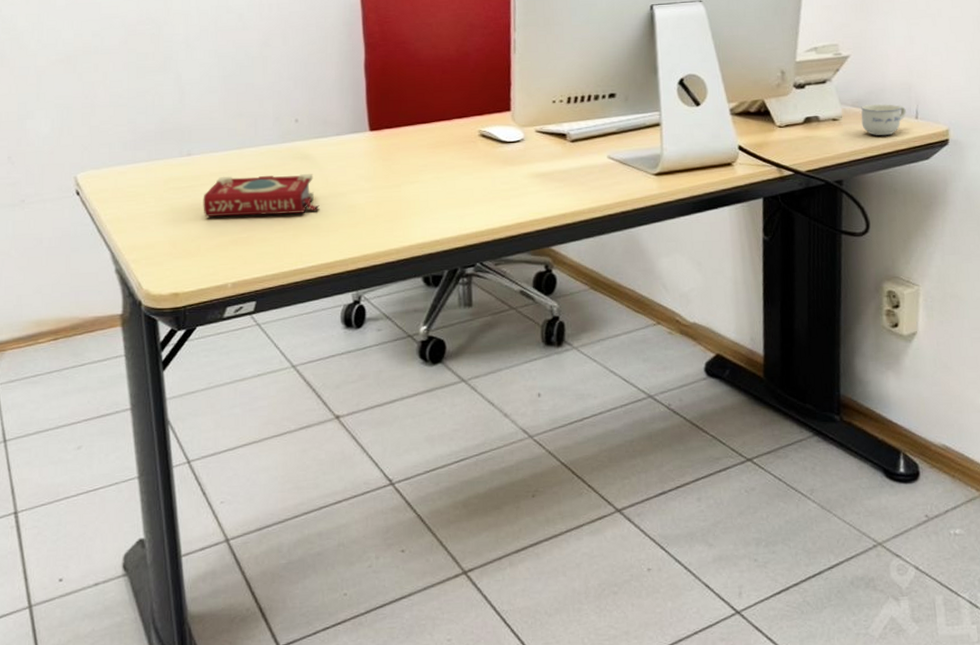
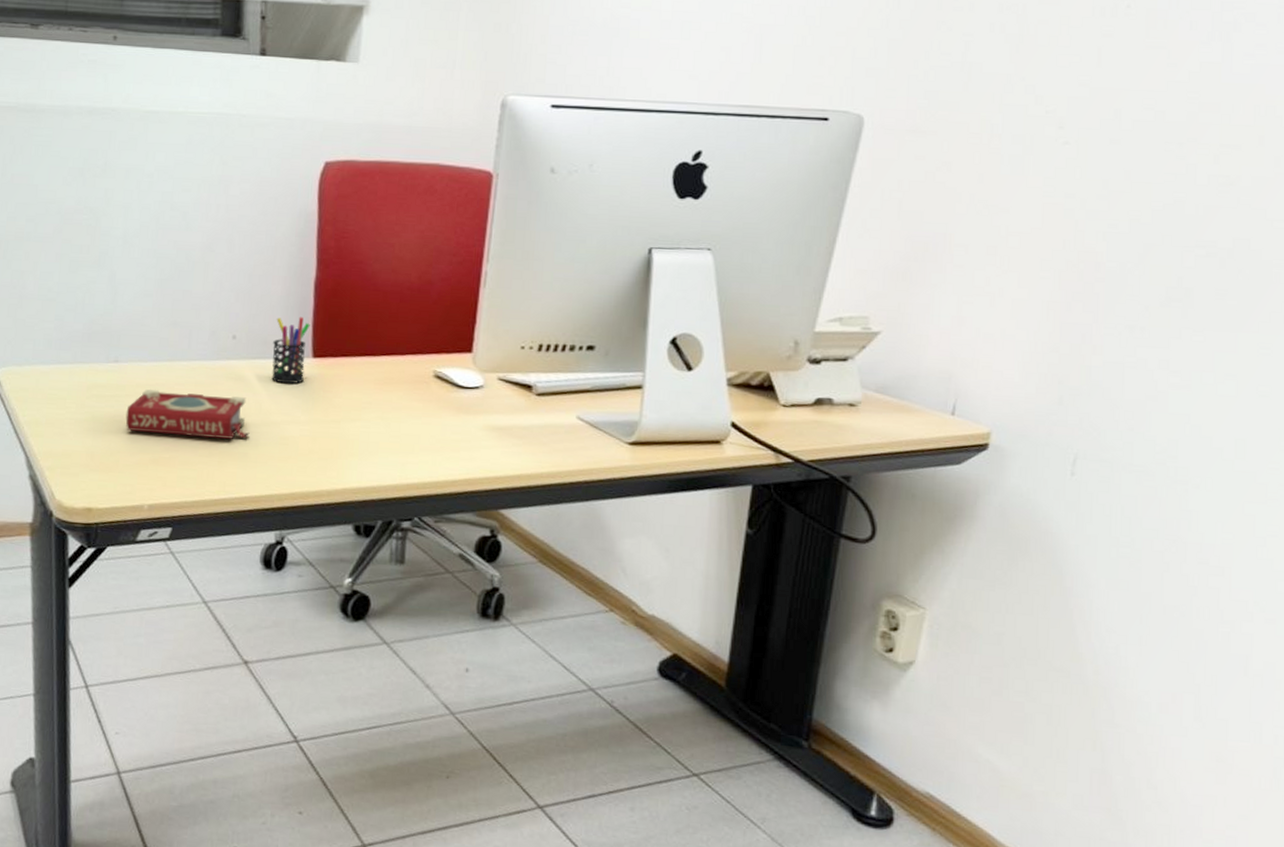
pen holder: none [332,96,365,158] -> present [271,316,310,384]
cup: present [861,104,906,135] -> none [884,391,941,430]

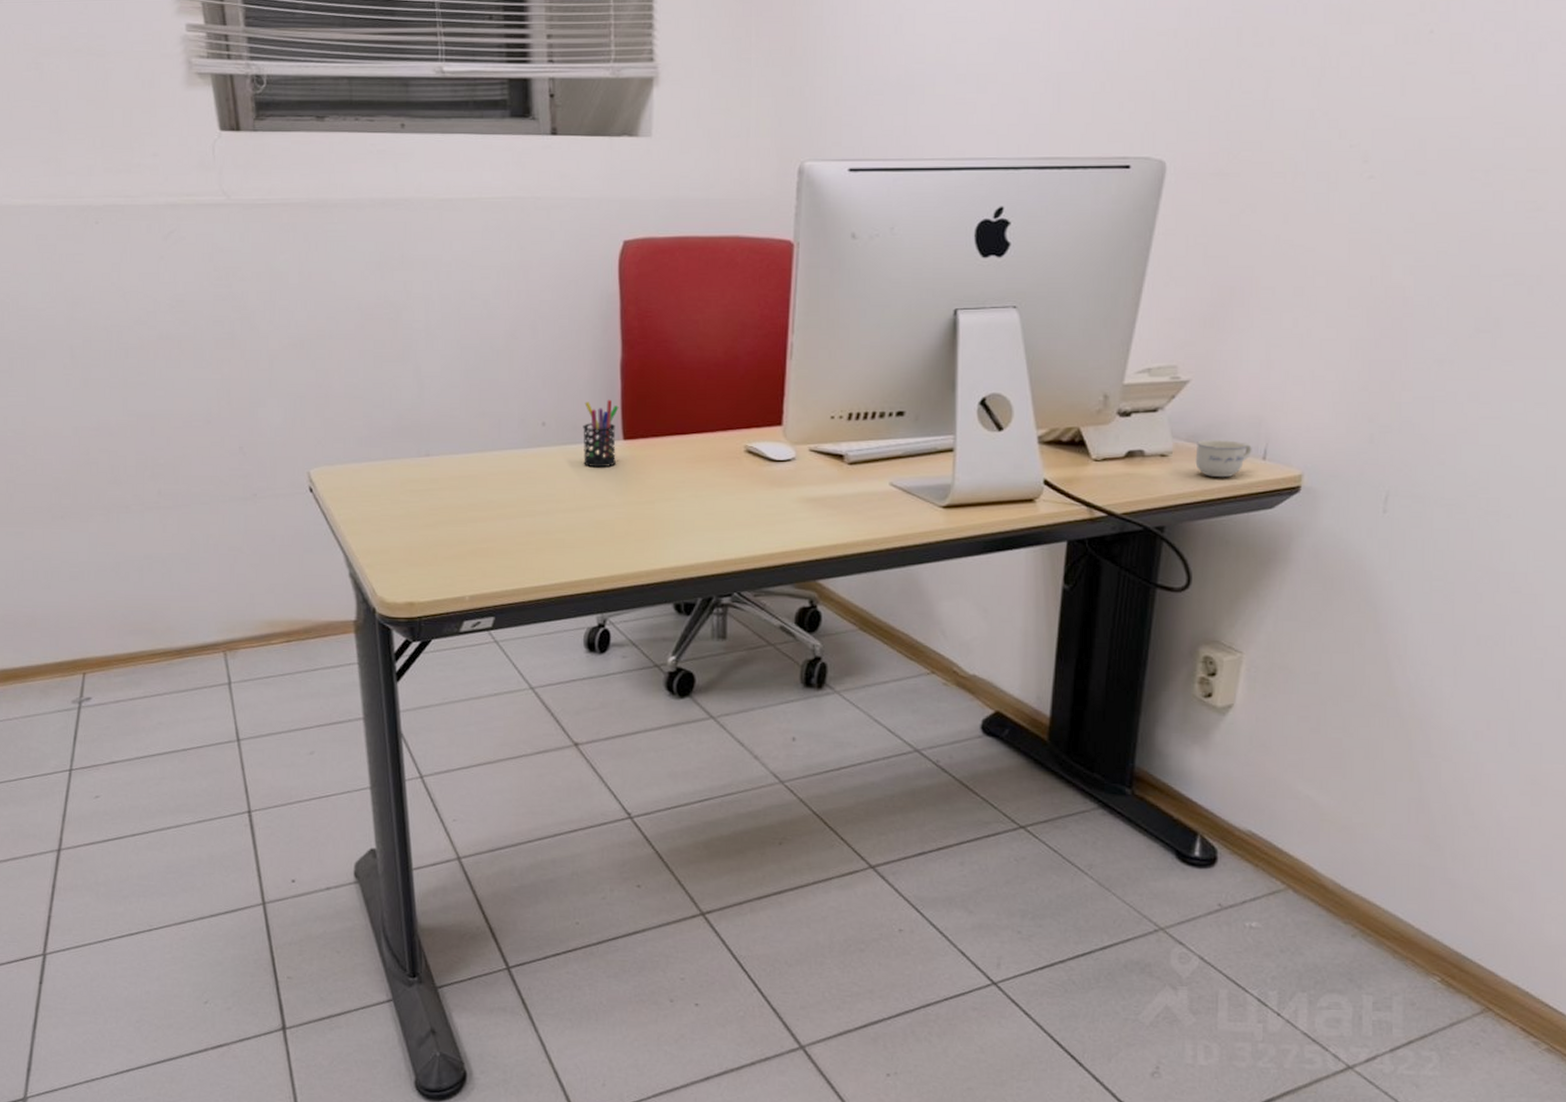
book: present [125,388,250,439] -> none [441,480,565,527]
cup: none [884,391,941,430] -> present [1195,439,1252,477]

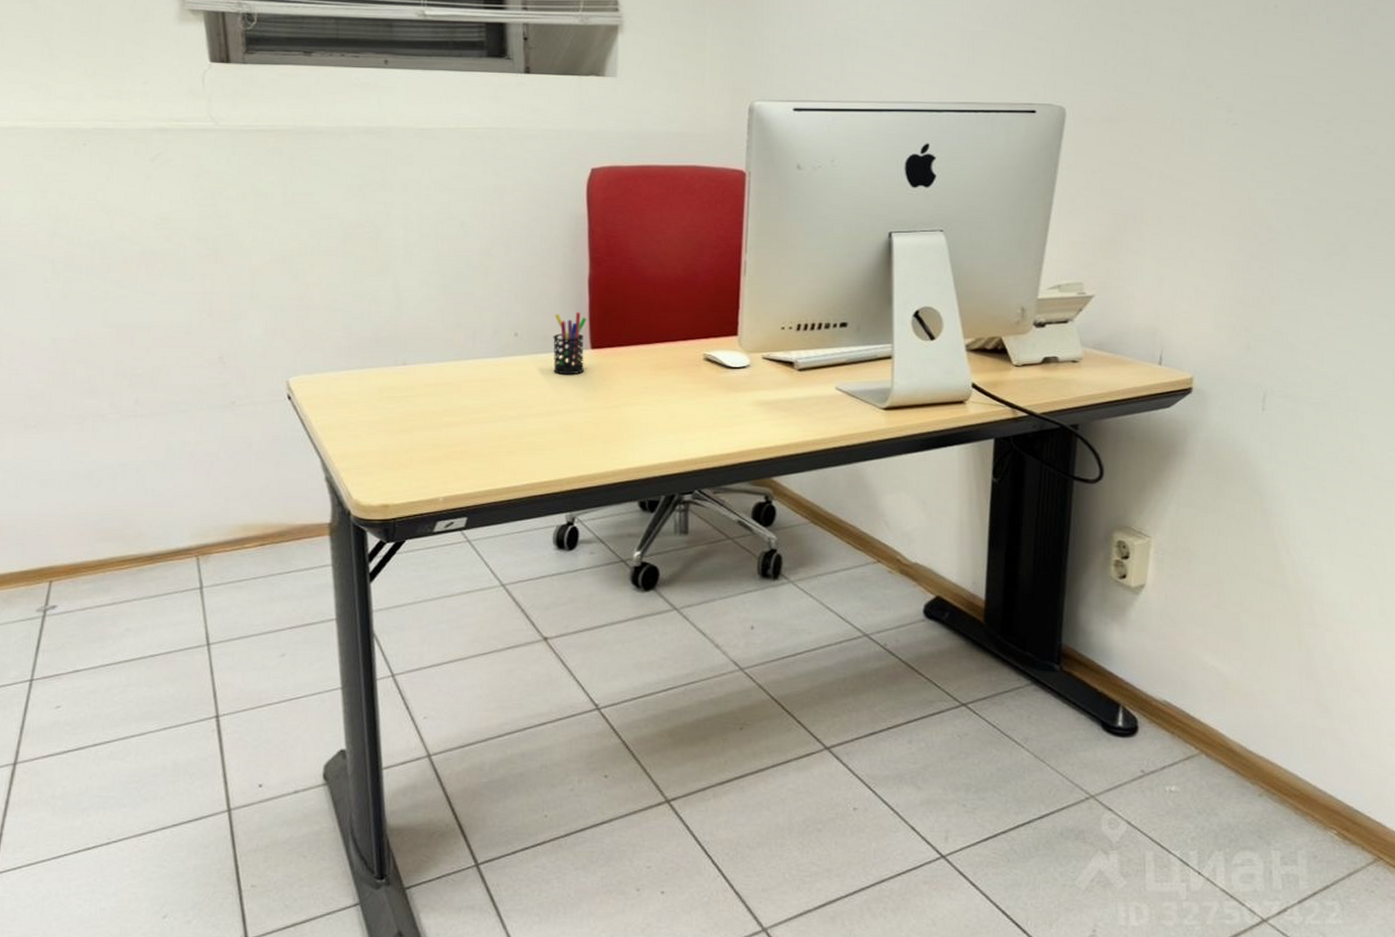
cup: present [1195,439,1252,477] -> none [1102,347,1150,380]

